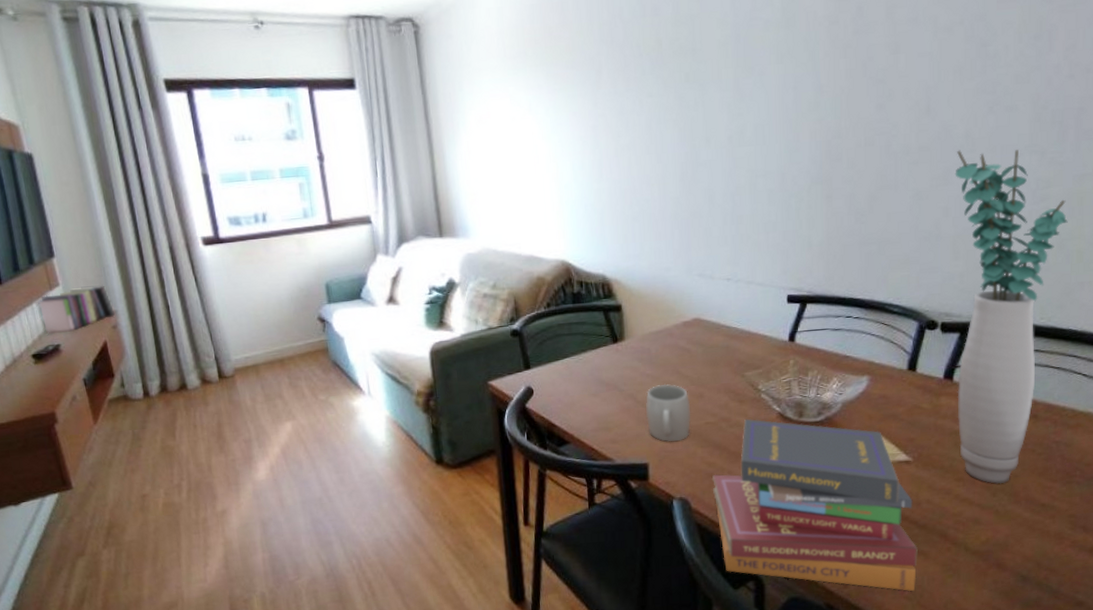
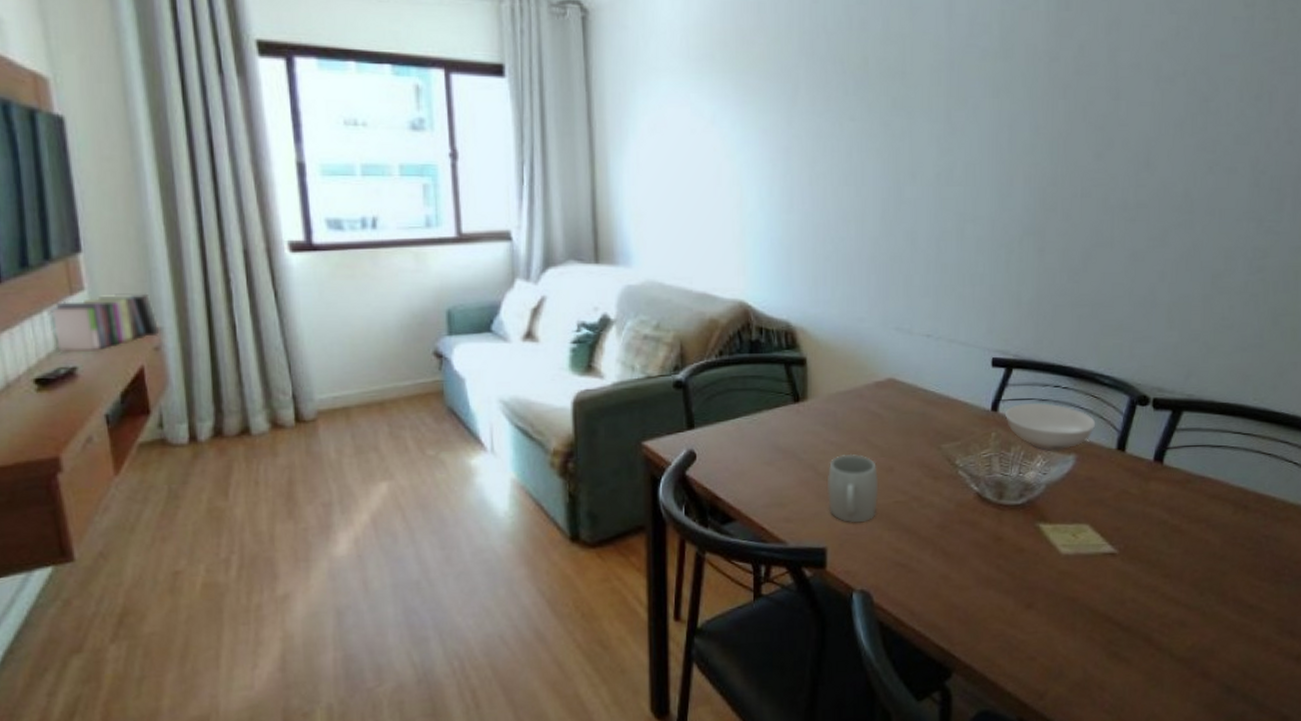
books: present [711,418,918,592] -> none [898,498,1120,704]
bowl: none [802,332,887,374] -> present [1005,403,1096,451]
vase: present [955,150,1068,485] -> none [1166,210,1283,582]

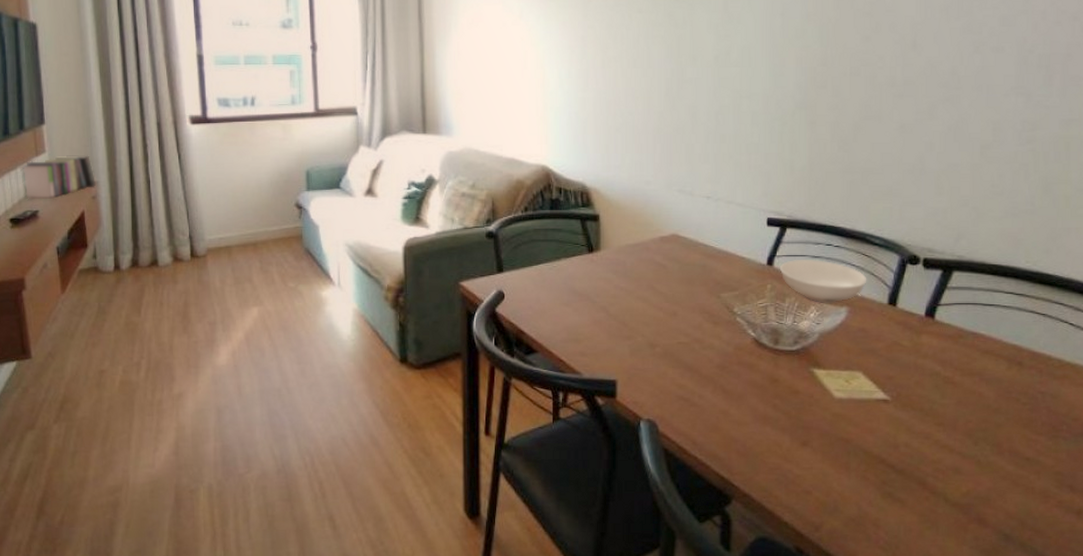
mug: present [826,453,879,522] -> none [617,298,664,359]

